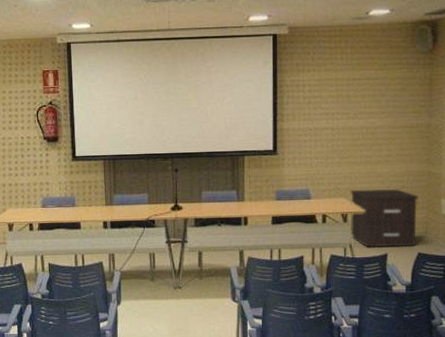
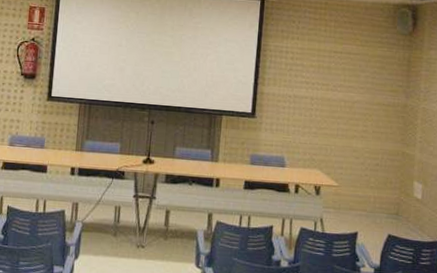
nightstand: present [350,188,418,248] -> none [322,162,392,228]

